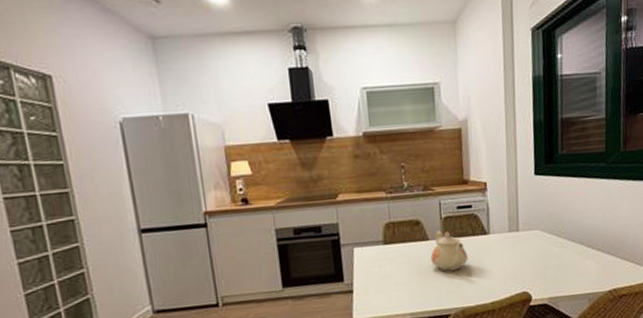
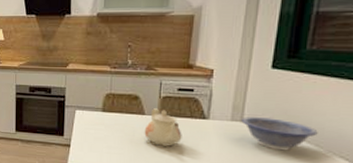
decorative bowl: none [517,223,579,254] -> present [241,117,318,151]

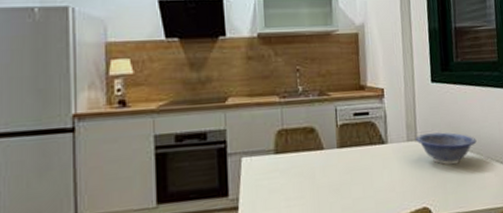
teapot: present [144,108,182,146] -> none [325,139,365,184]

